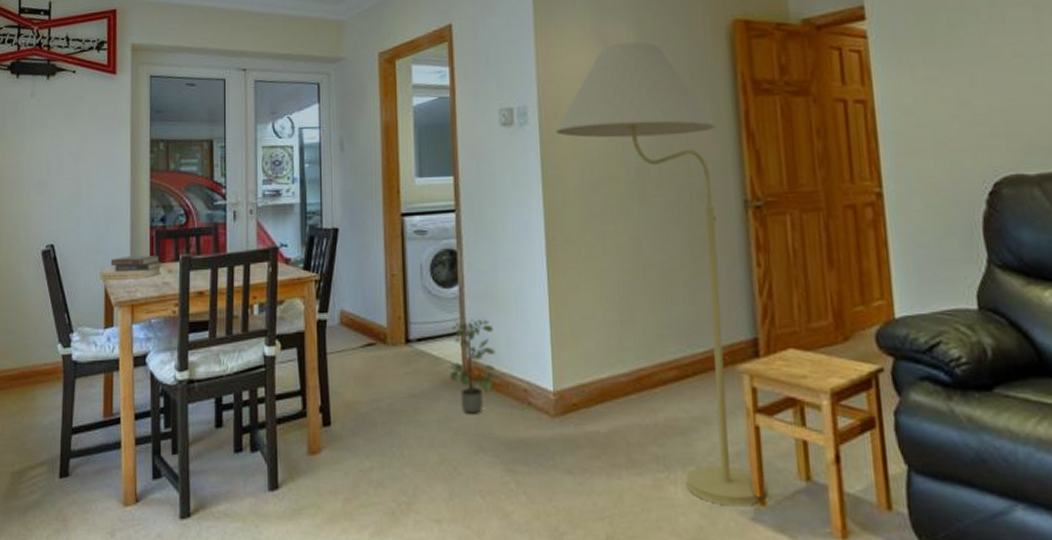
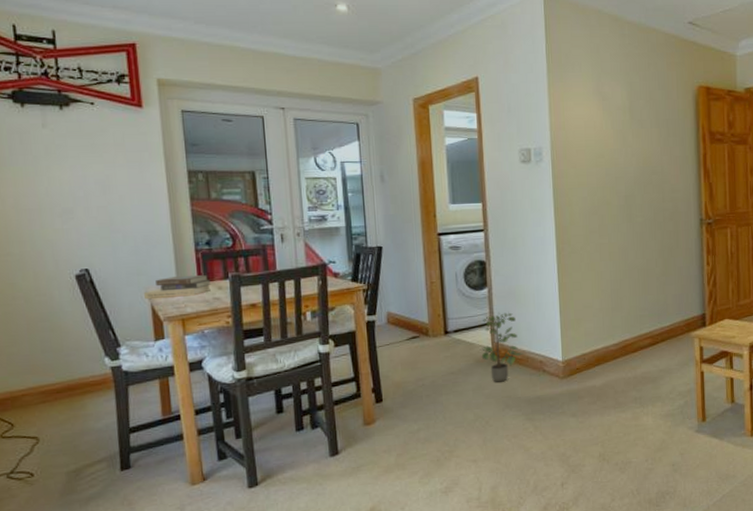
floor lamp: present [555,42,768,507] -> none [565,99,707,425]

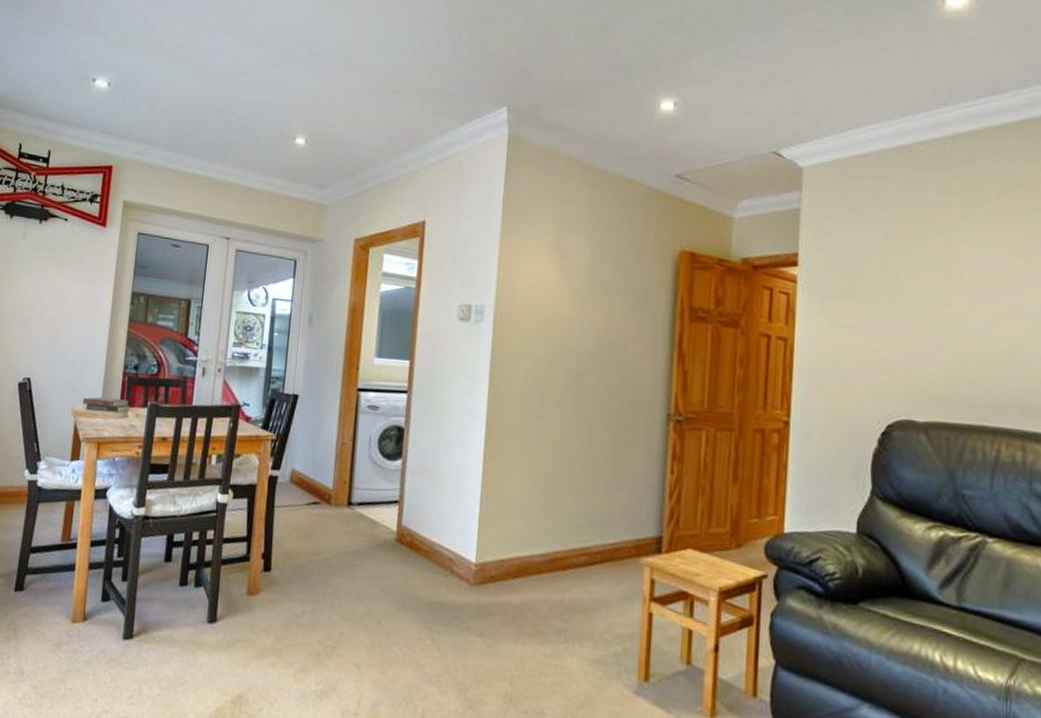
potted plant: present [481,312,523,382] -> none [383,490,432,575]

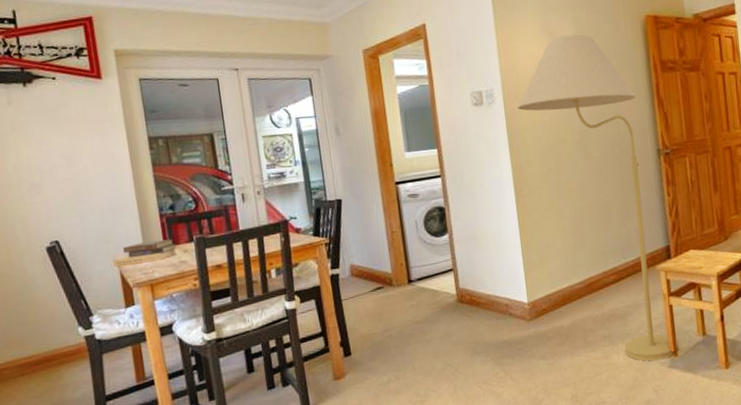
floor lamp: none [507,258,653,681] -> present [517,34,679,361]

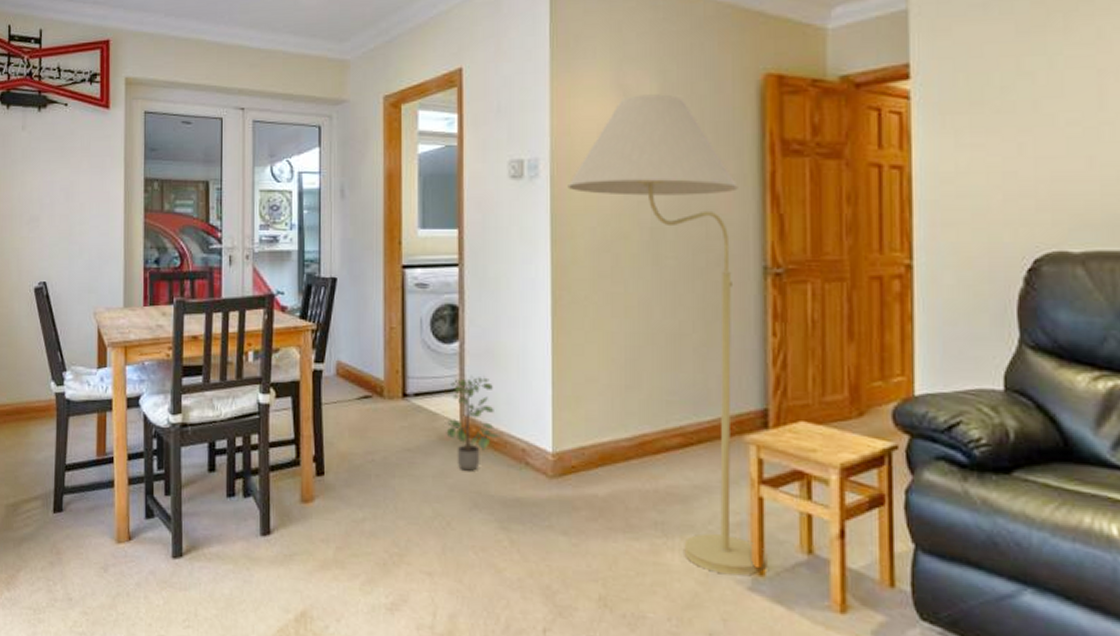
books: present [113,239,177,268] -> none [93,297,156,321]
potted plant: none [445,257,488,329] -> present [446,375,501,471]

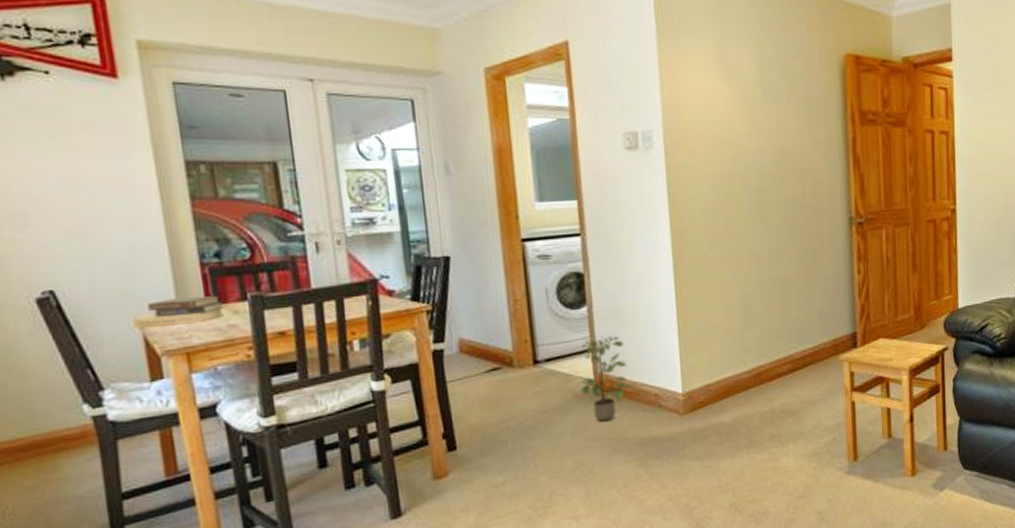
books: none [93,297,156,321] -> present [133,296,225,329]
floor lamp: present [568,94,767,576] -> none [681,70,860,466]

